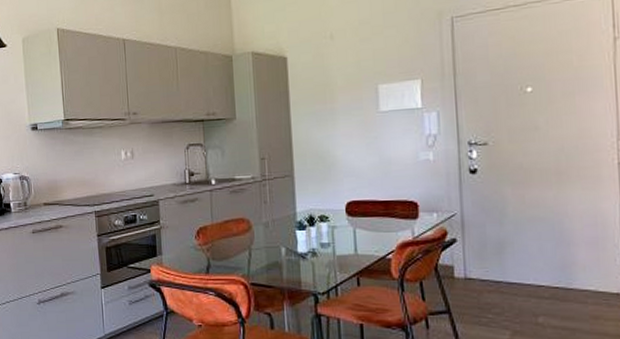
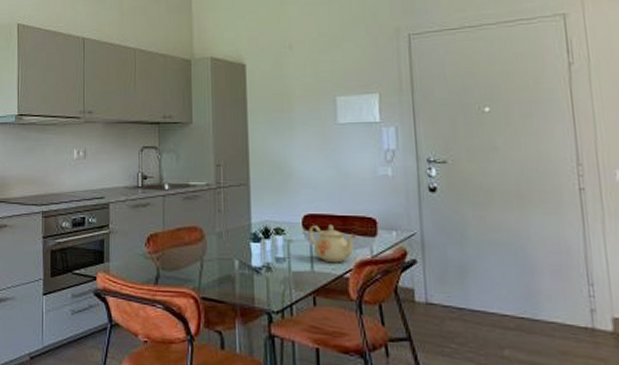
teapot: none [352,210,398,246] -> present [308,224,356,263]

